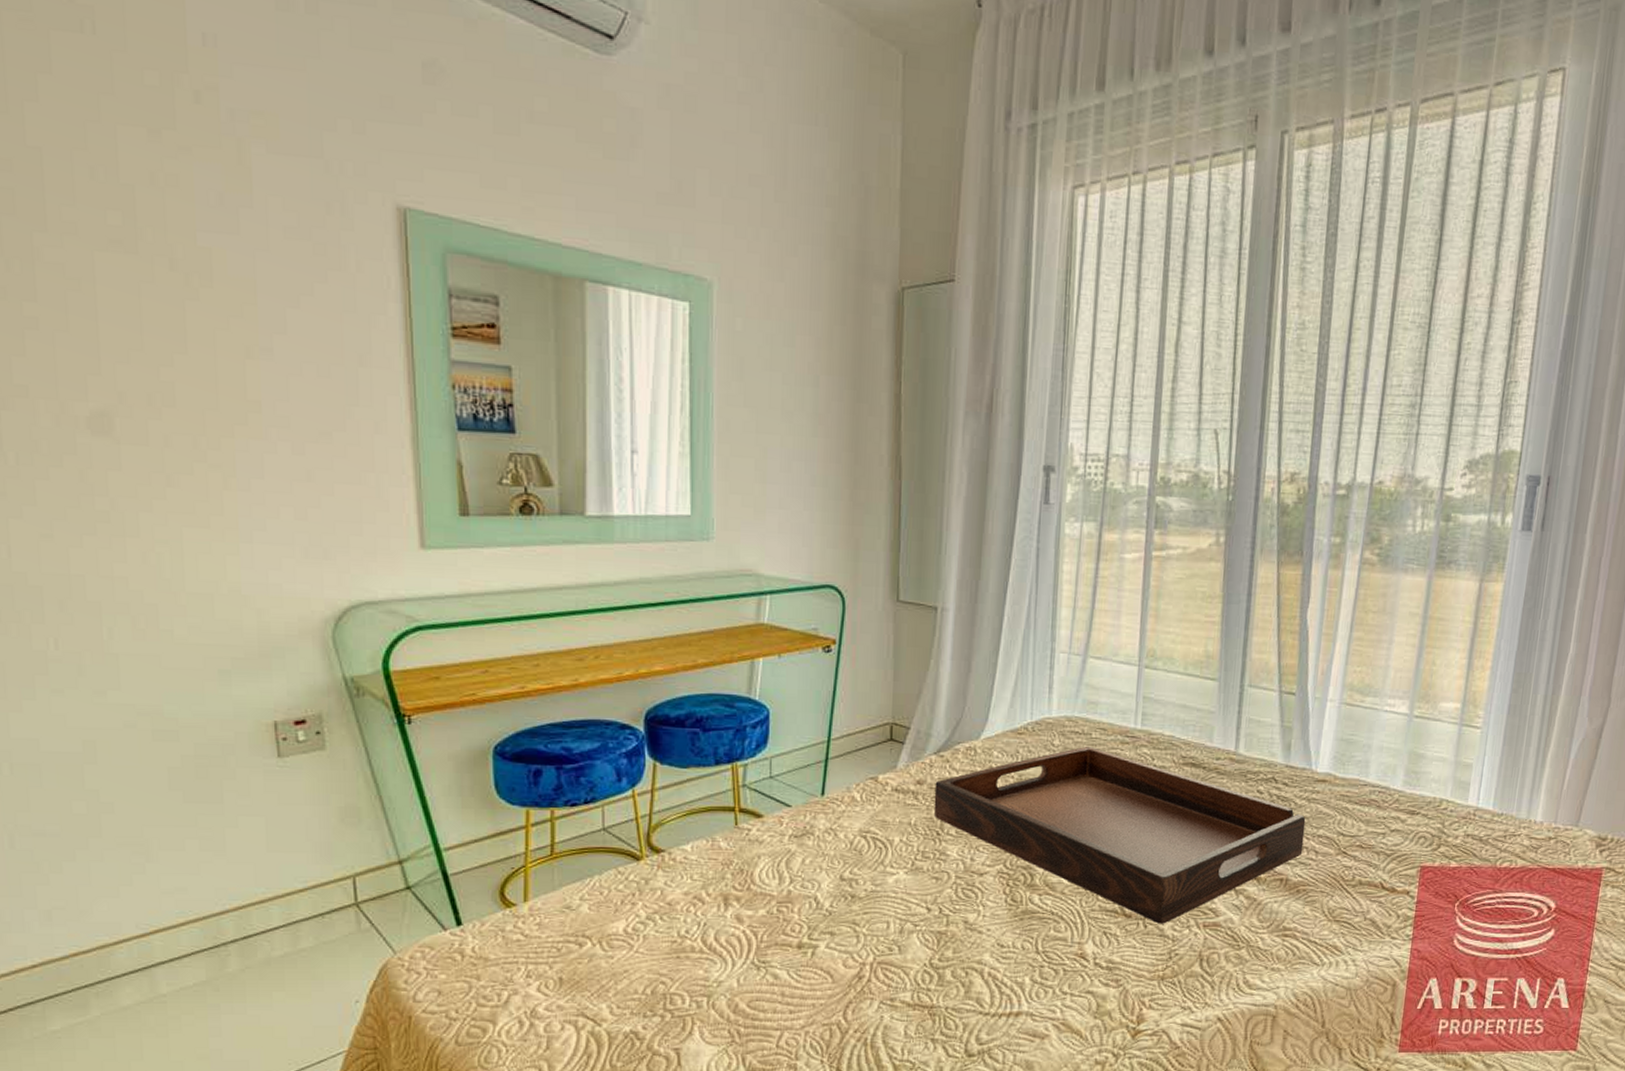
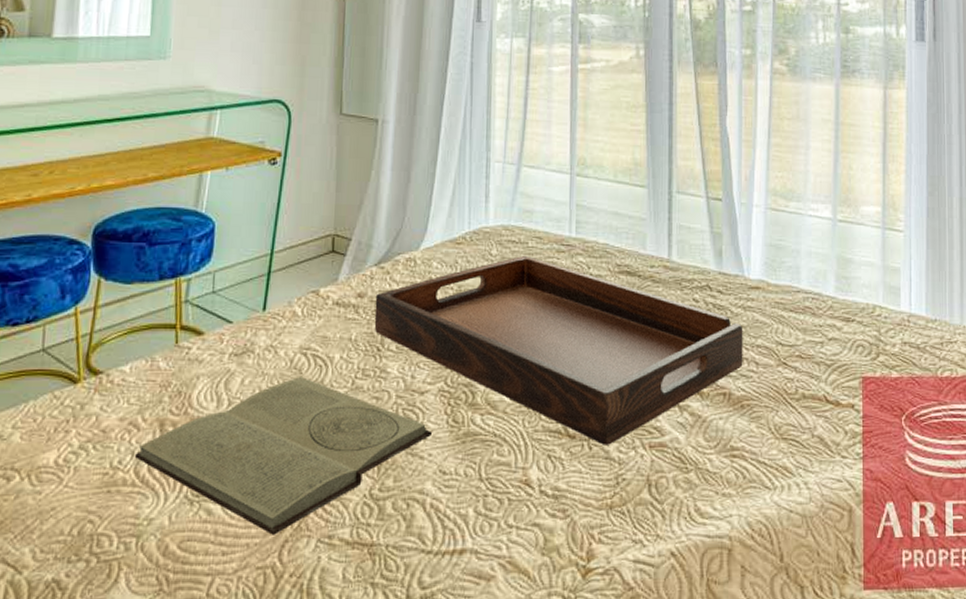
book: none [701,857,990,997] -> present [134,376,432,535]

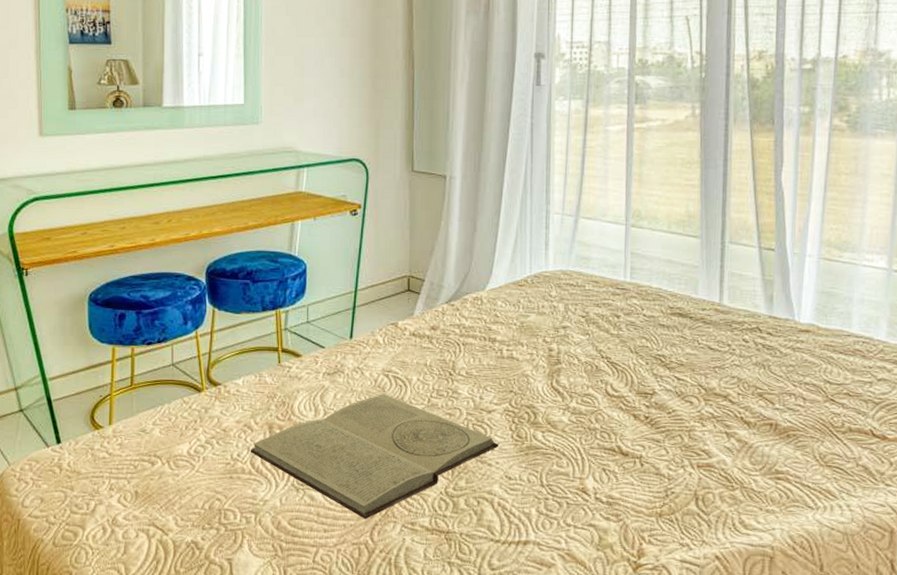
serving tray: present [374,255,743,445] -> none [446,297,792,463]

